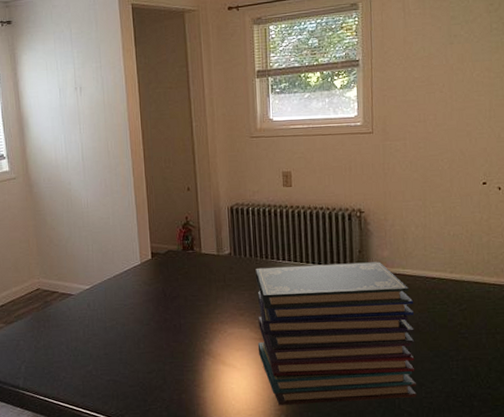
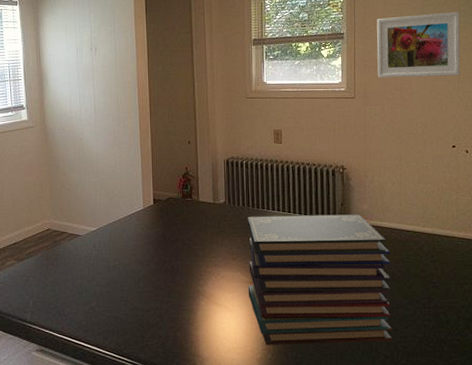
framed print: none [396,30,492,110] -> present [376,12,460,78]

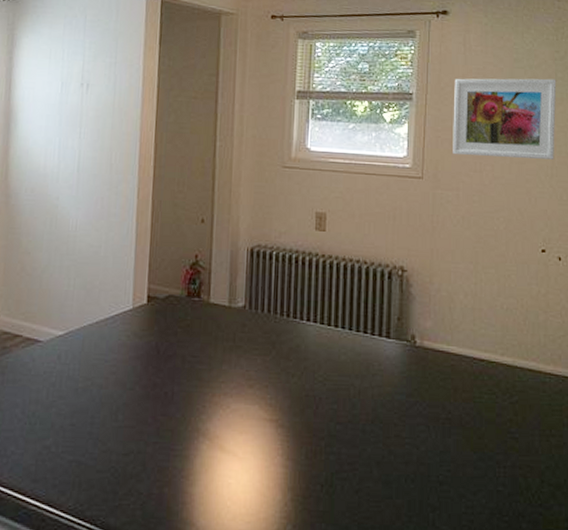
book stack: present [248,214,392,345] -> none [266,327,458,513]

